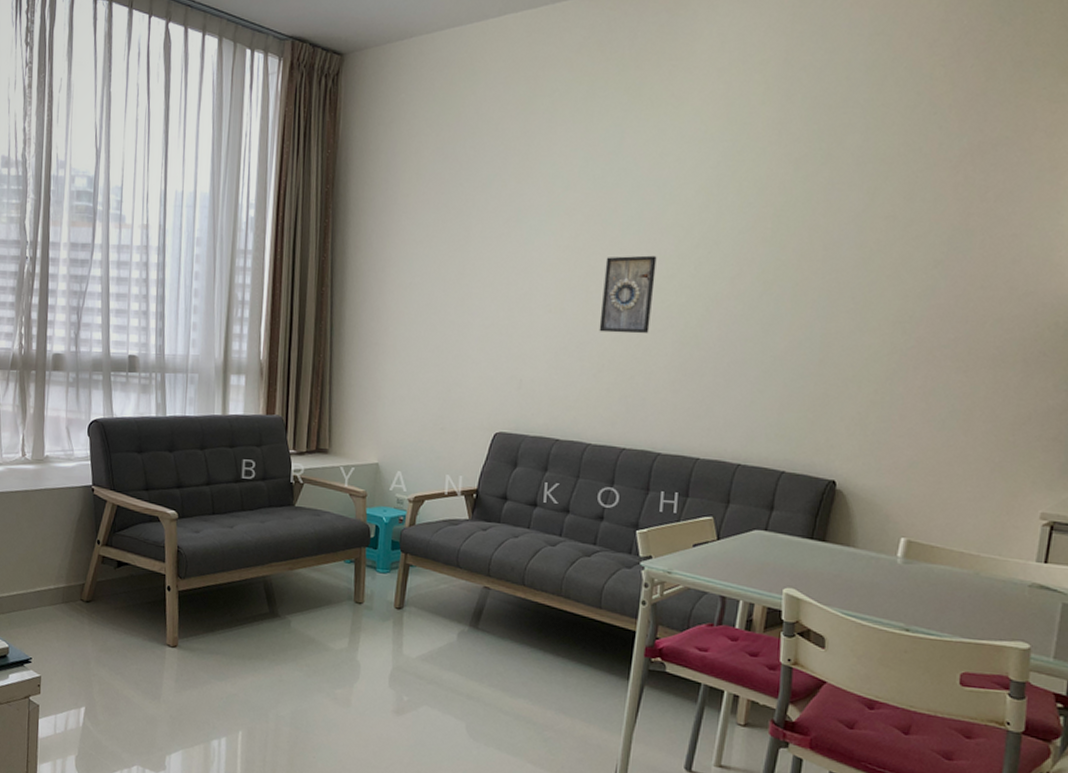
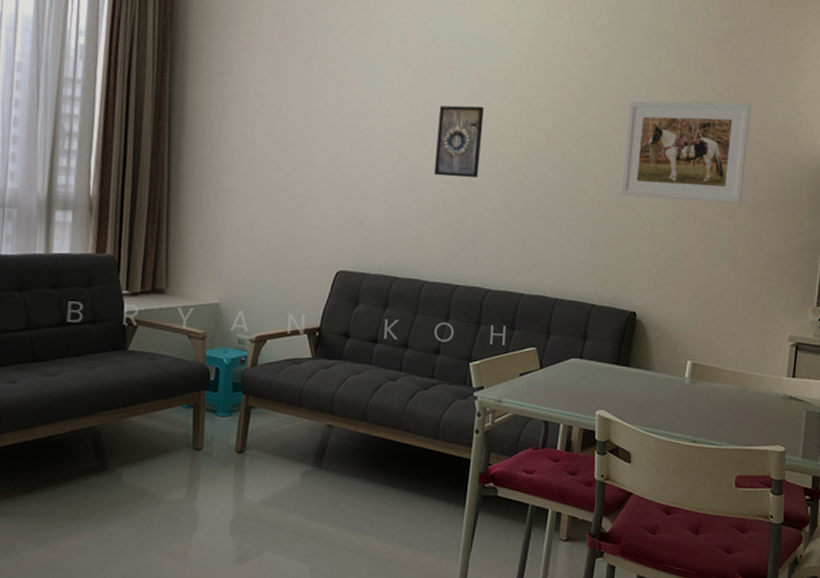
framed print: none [819,234,998,356] -> present [620,101,751,204]

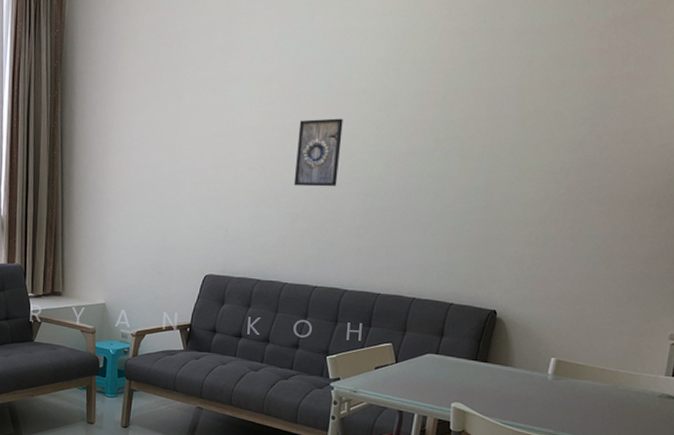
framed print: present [620,101,751,204] -> none [482,94,637,201]

